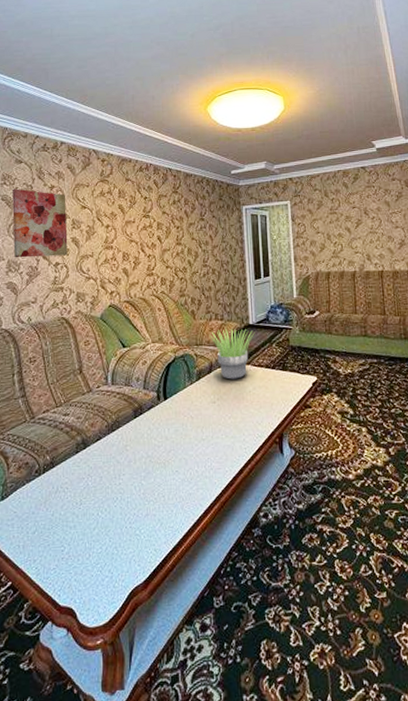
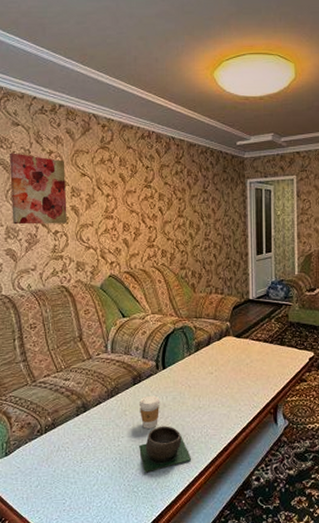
coffee cup: none [141,428,163,464] -> present [140,395,161,429]
bowl: none [141,460,196,513] -> present [139,426,192,473]
potted plant: present [210,328,255,380] -> none [209,302,254,352]

